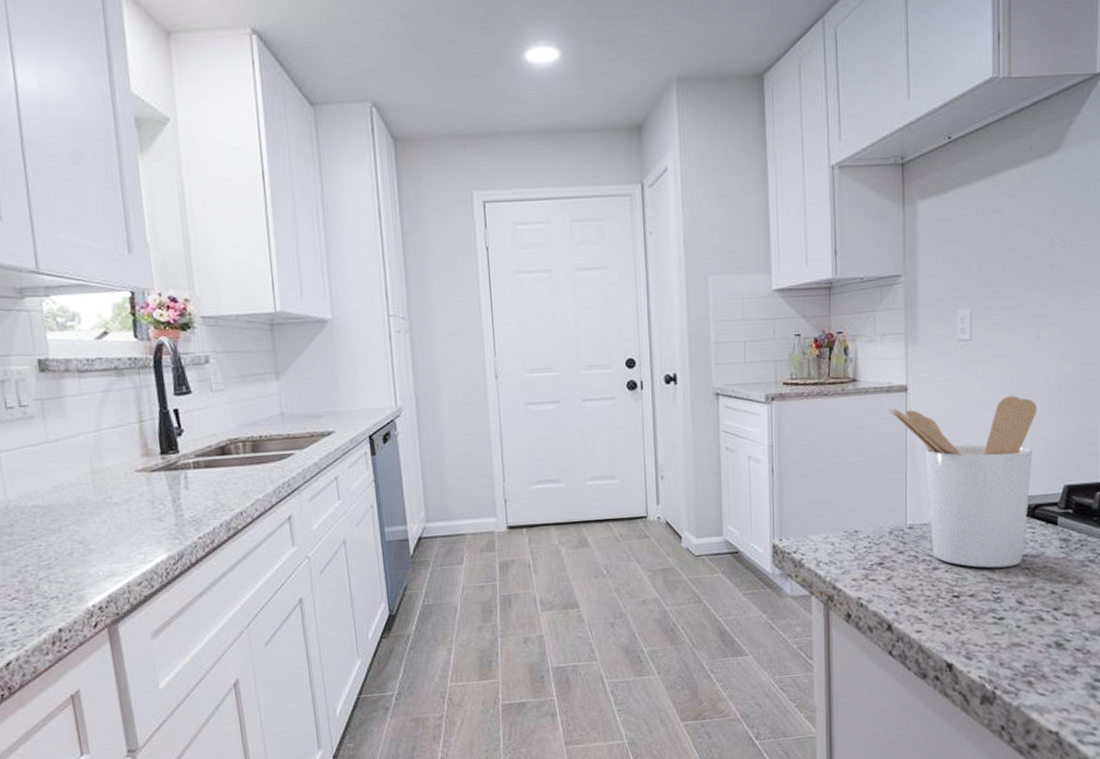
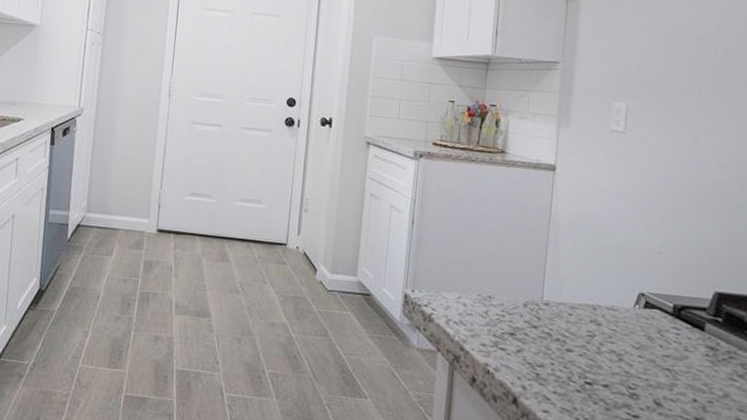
utensil holder: present [887,395,1037,568] -> none [533,183,690,365]

